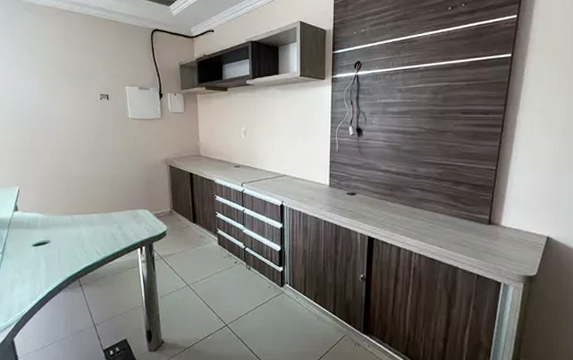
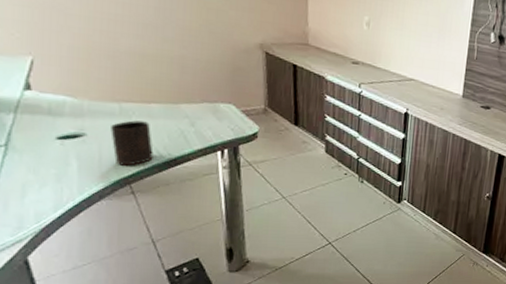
cup: none [66,228,94,264] -> present [110,120,153,166]

